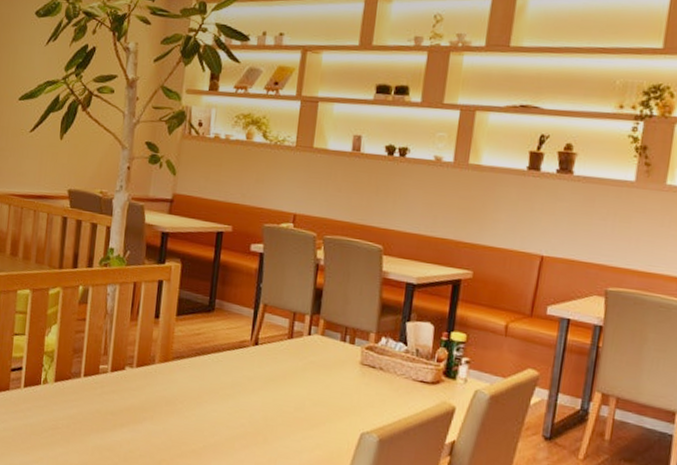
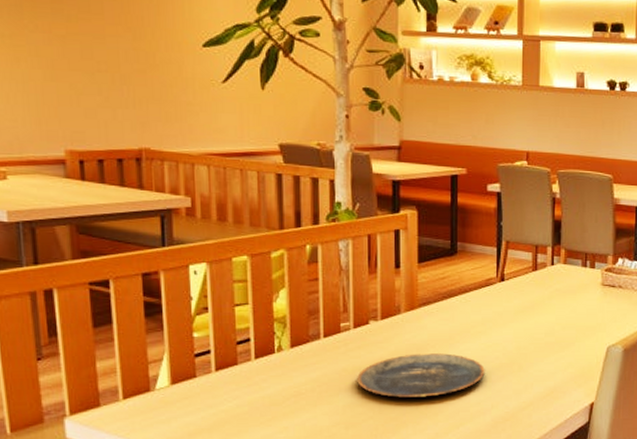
plate: none [108,406,230,455] -> present [357,353,485,398]

